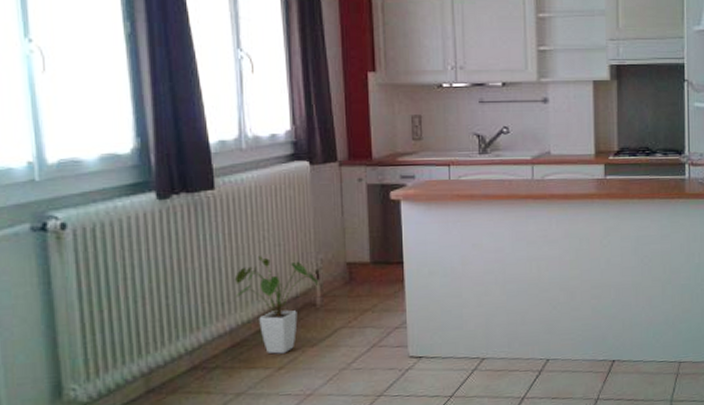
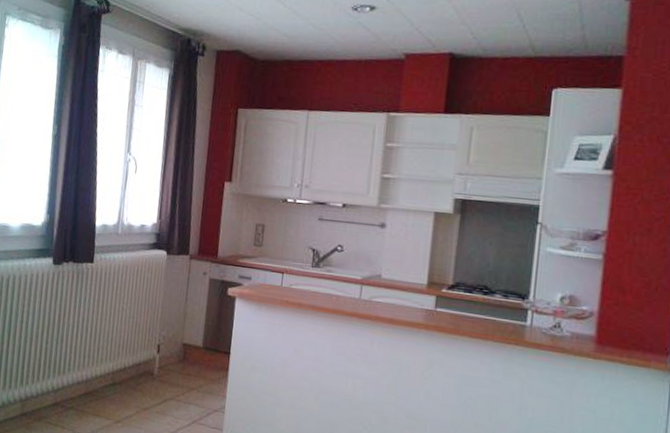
house plant: present [234,256,319,354] -> none [94,323,159,410]

